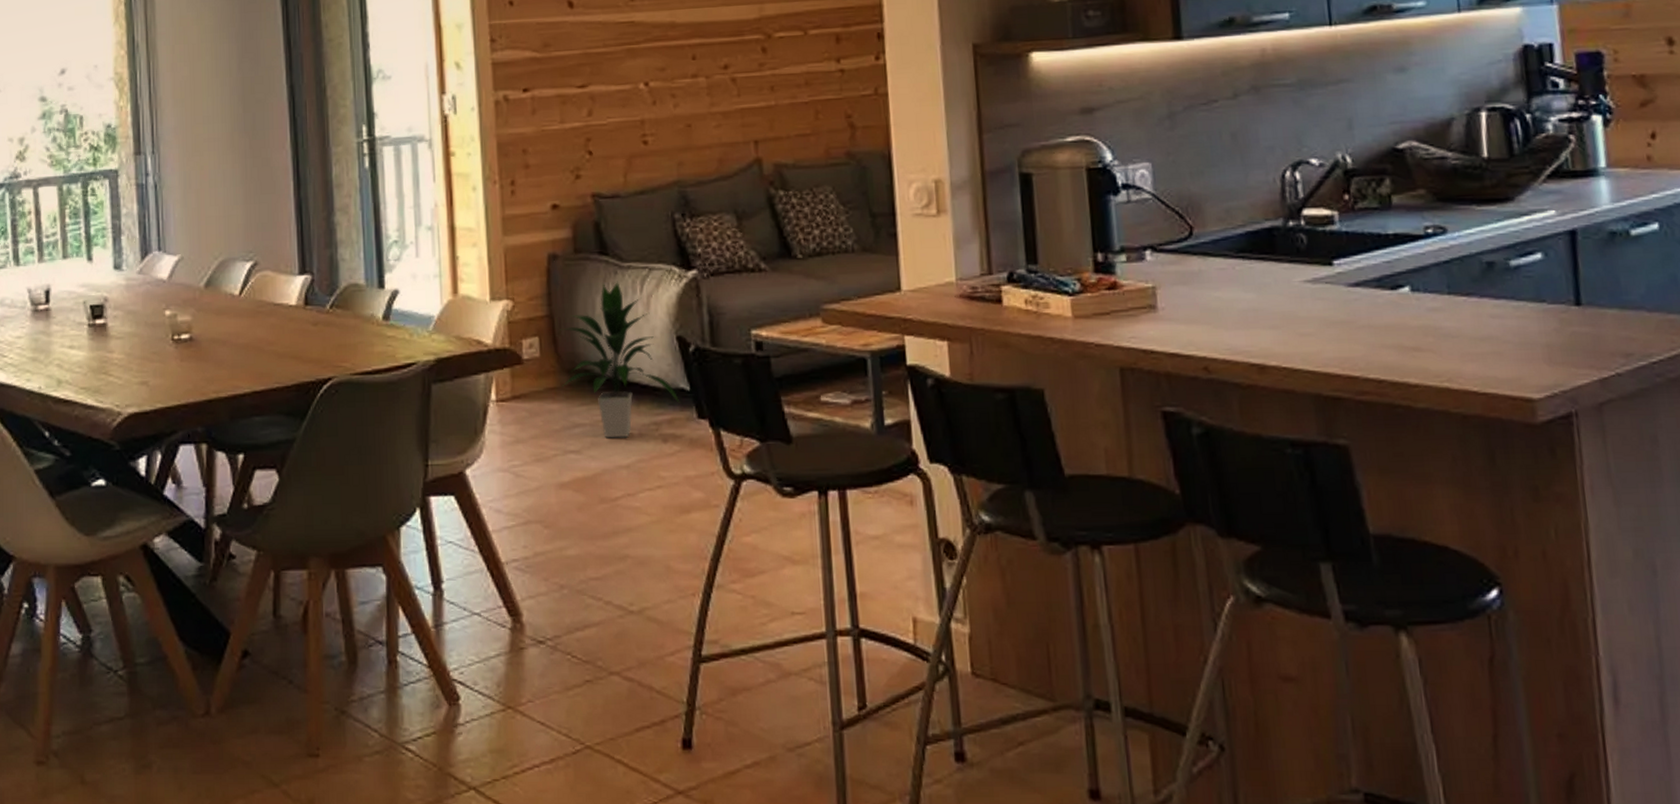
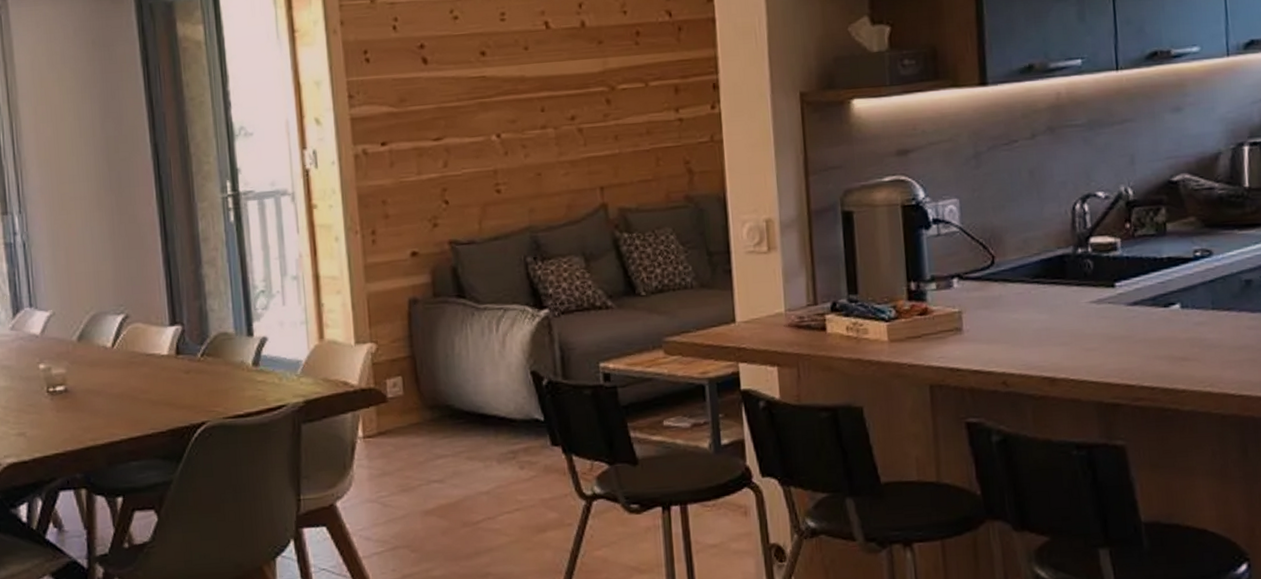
indoor plant: present [560,281,680,439] -> none [421,322,535,468]

